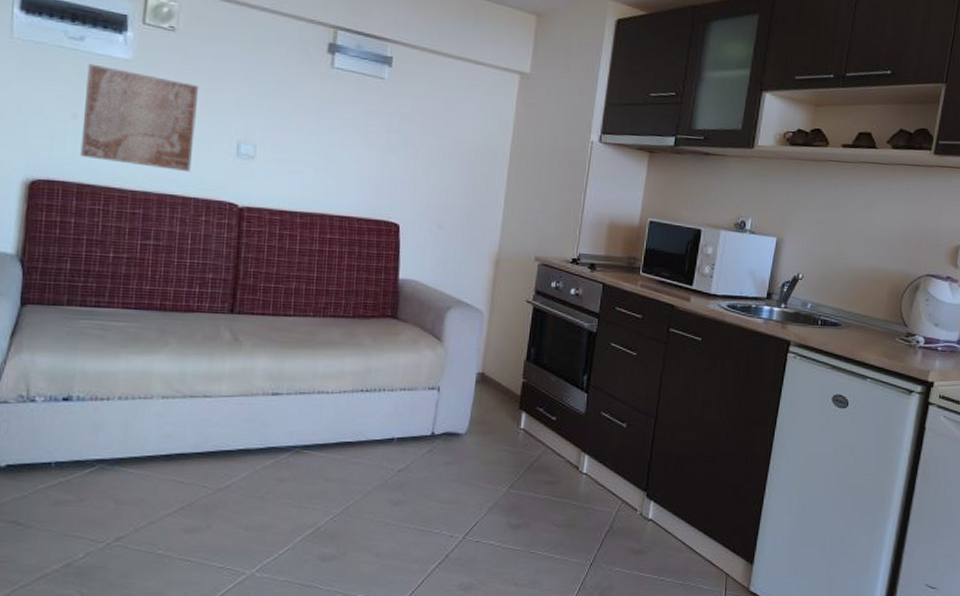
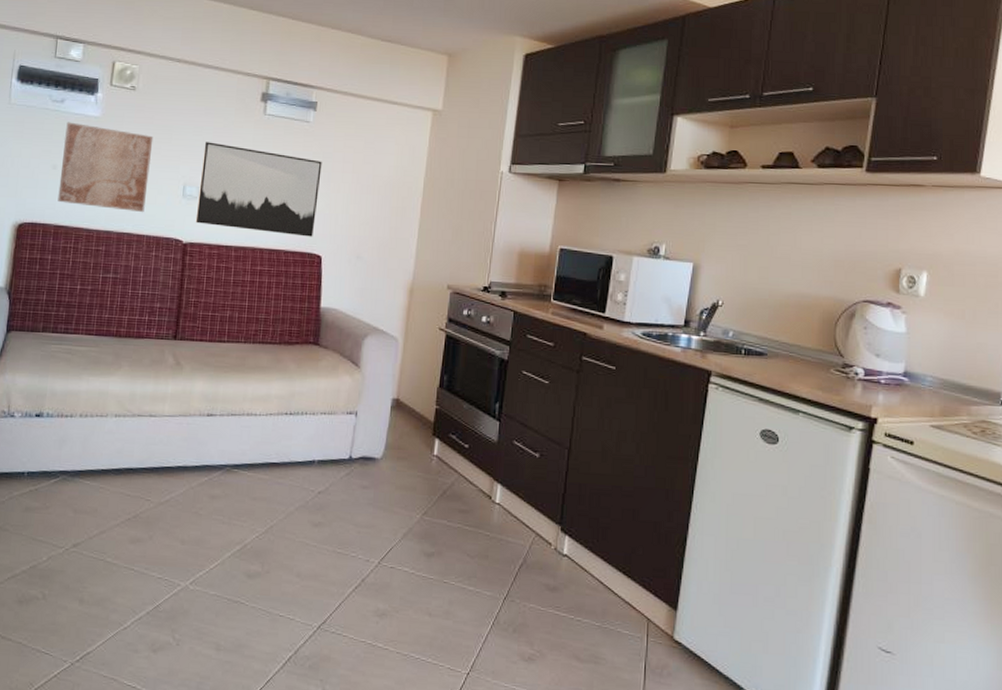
wall art: none [253,95,399,204] -> present [195,142,322,237]

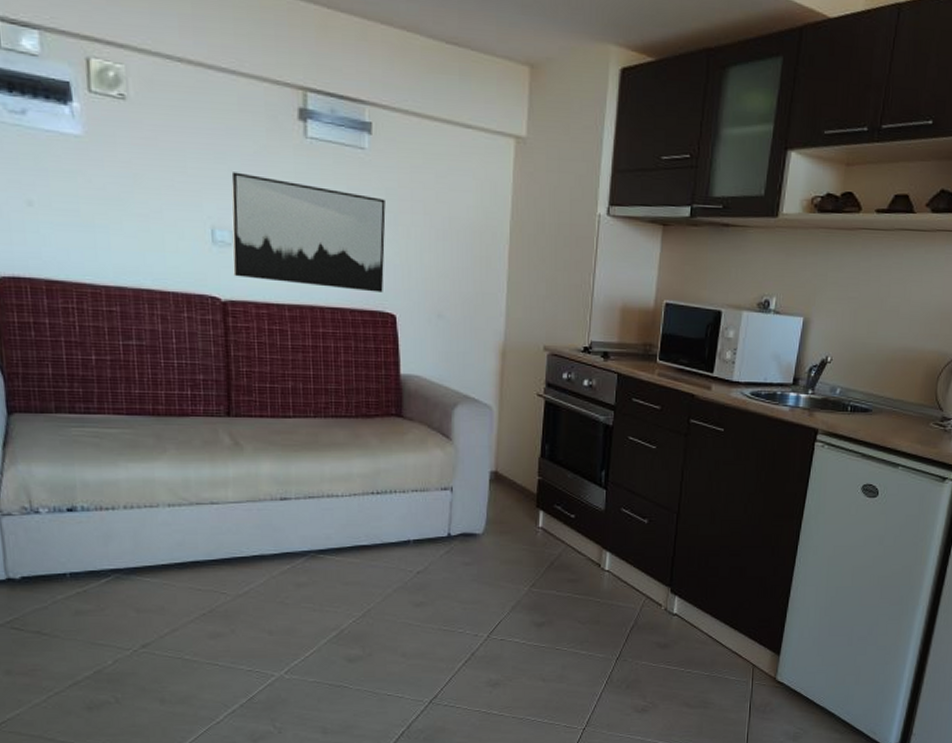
wall art: present [57,122,154,213] -> none [35,141,165,264]

